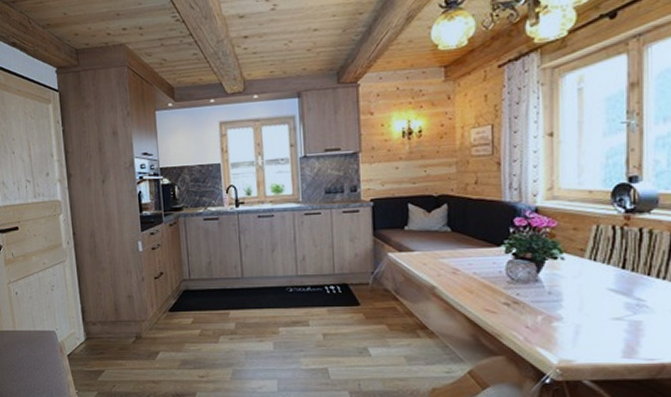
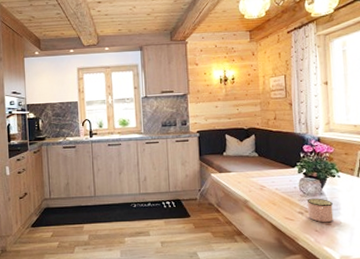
mug: none [515,285,552,318] -> present [306,198,334,223]

